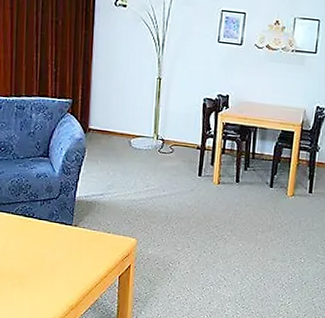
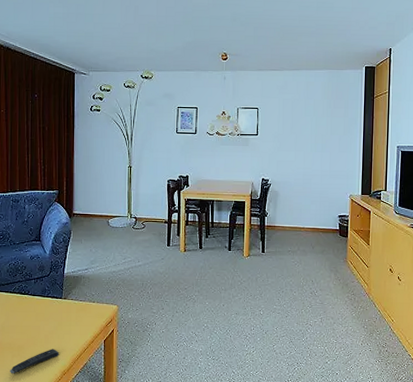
remote control: none [10,280,67,305] -> present [10,349,60,374]

